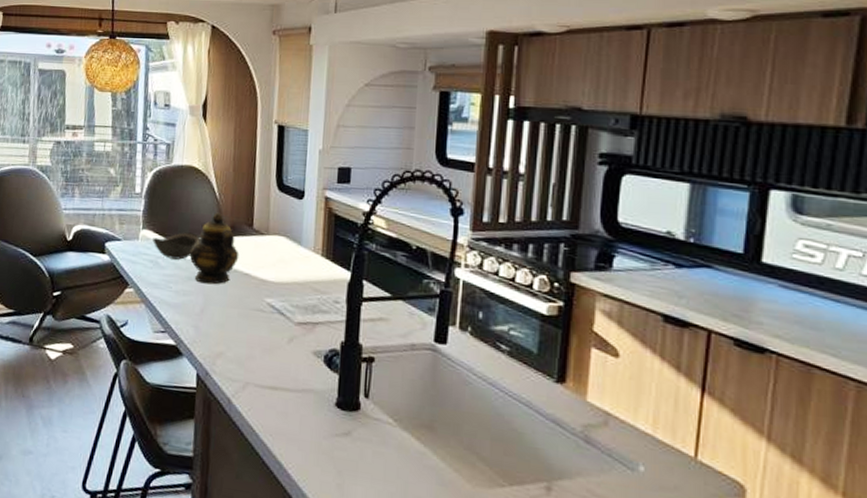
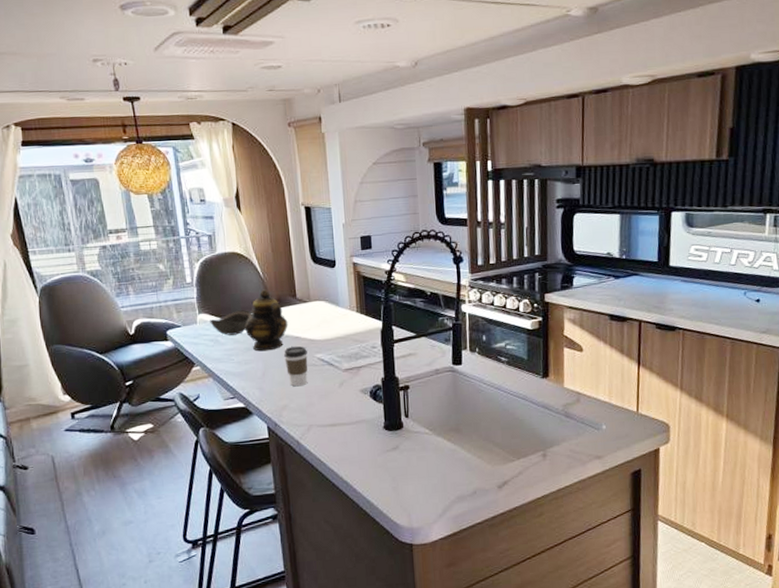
coffee cup: none [228,284,256,333] -> present [284,346,308,387]

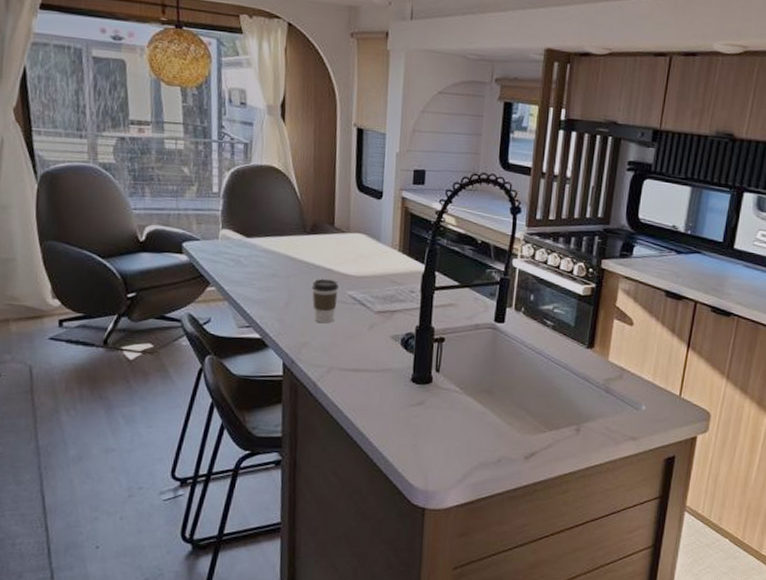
bowl: present [210,310,252,336] -> none [233,231,283,258]
teapot: present [244,289,288,352] -> none [272,212,322,280]

